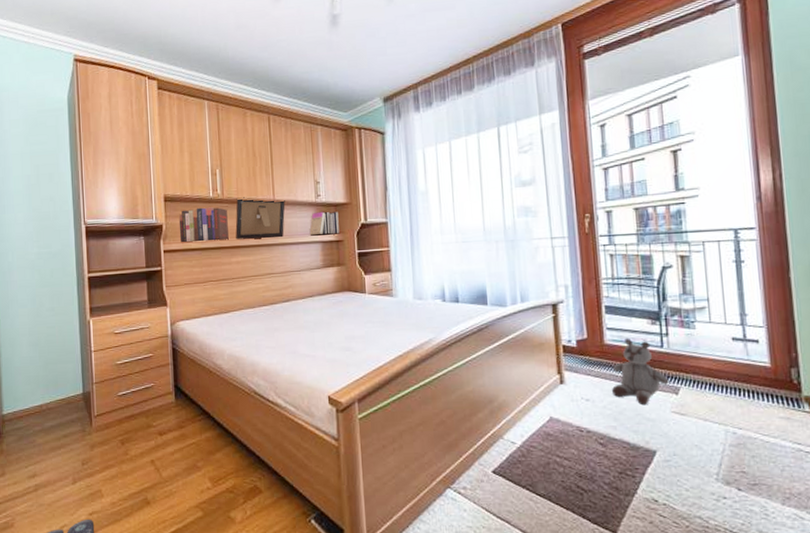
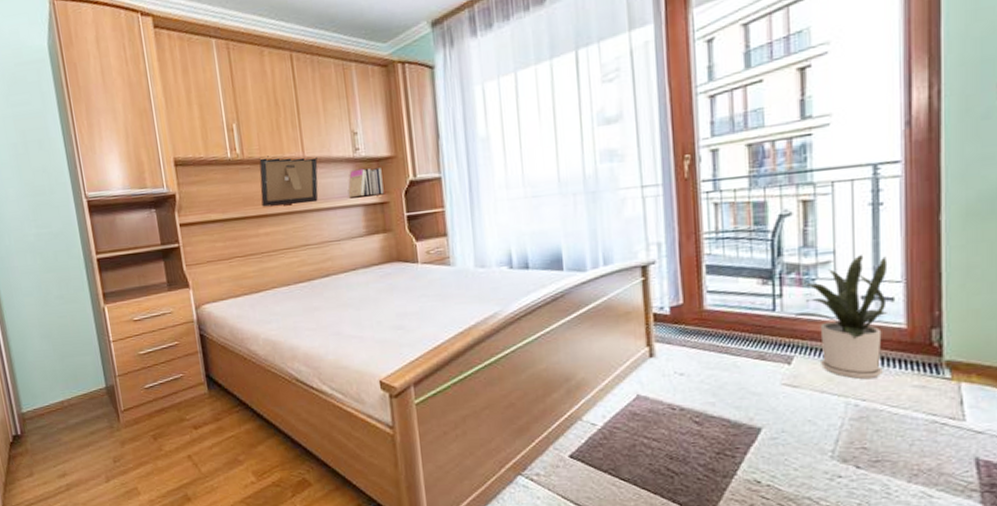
books: present [179,207,229,243] -> none [194,170,254,214]
stuffed bear: present [612,338,669,404] -> none [712,301,781,377]
house plant: none [674,303,754,409] -> present [790,255,888,379]

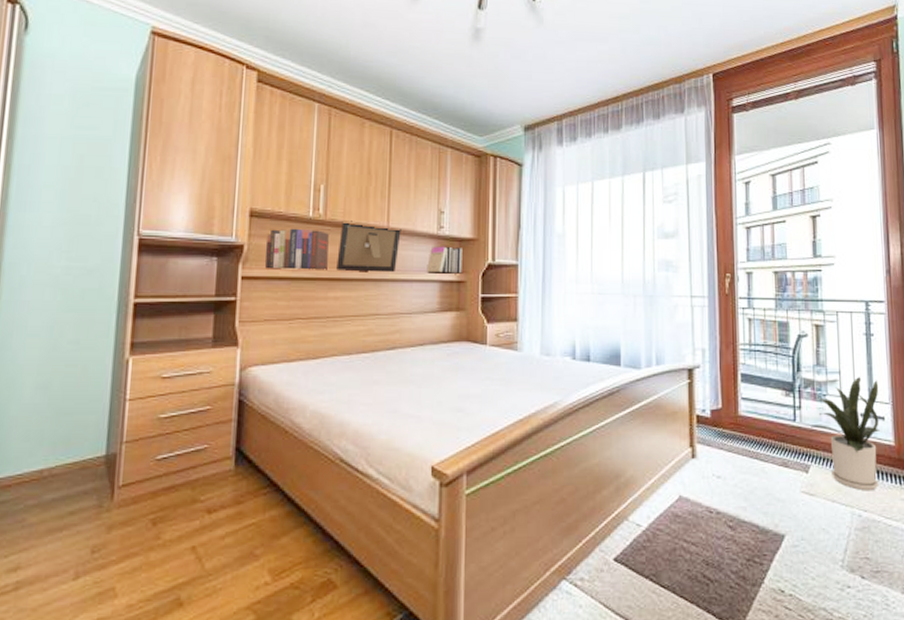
books: none [194,170,254,214] -> present [265,228,329,270]

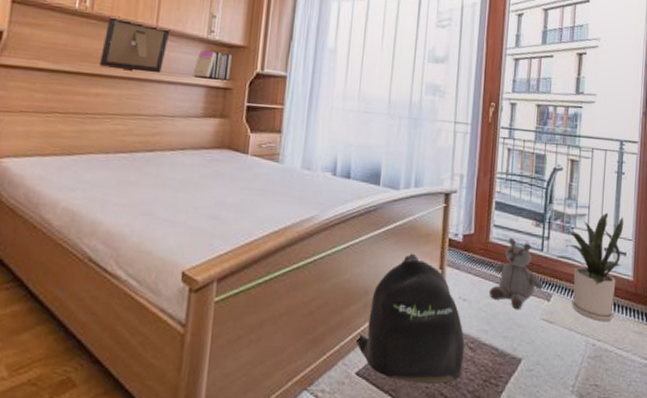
books: present [265,228,329,270] -> none [25,18,95,65]
backpack: none [609,432,724,566] -> present [354,253,465,384]
stuffed bear: none [744,409,800,483] -> present [489,237,544,309]

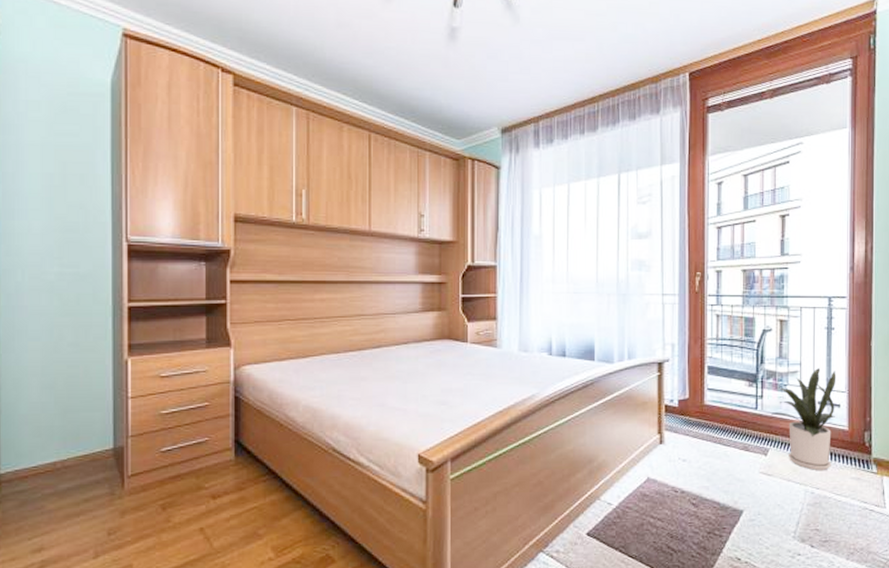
picture frame: present [99,16,170,74] -> none [321,225,383,275]
books: present [193,50,232,81] -> none [409,248,443,275]
backpack: present [354,253,465,384] -> none [582,421,687,539]
stuffed bear: present [489,237,544,309] -> none [708,399,760,465]

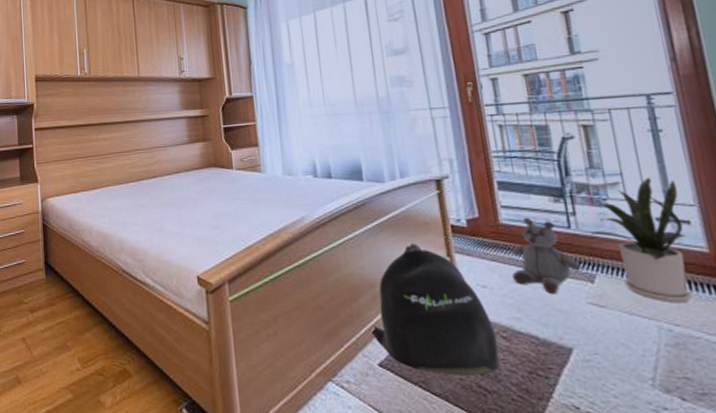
backpack: none [582,421,687,539] -> present [369,243,500,376]
stuffed bear: none [708,399,760,465] -> present [512,217,582,293]

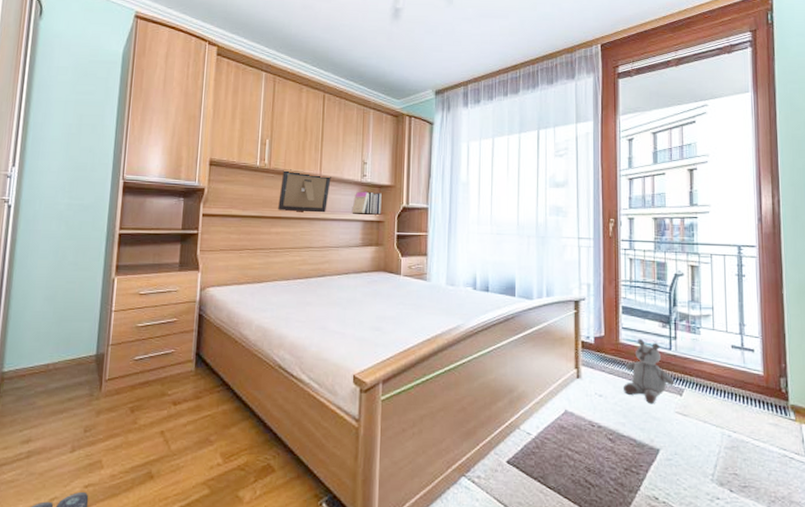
picture frame: none [102,75,150,117] -> present [278,169,331,213]
books: none [174,87,204,112] -> present [352,191,382,215]
backpack: present [369,243,500,376] -> none [503,355,604,472]
house plant: present [581,178,693,302] -> none [682,313,750,414]

